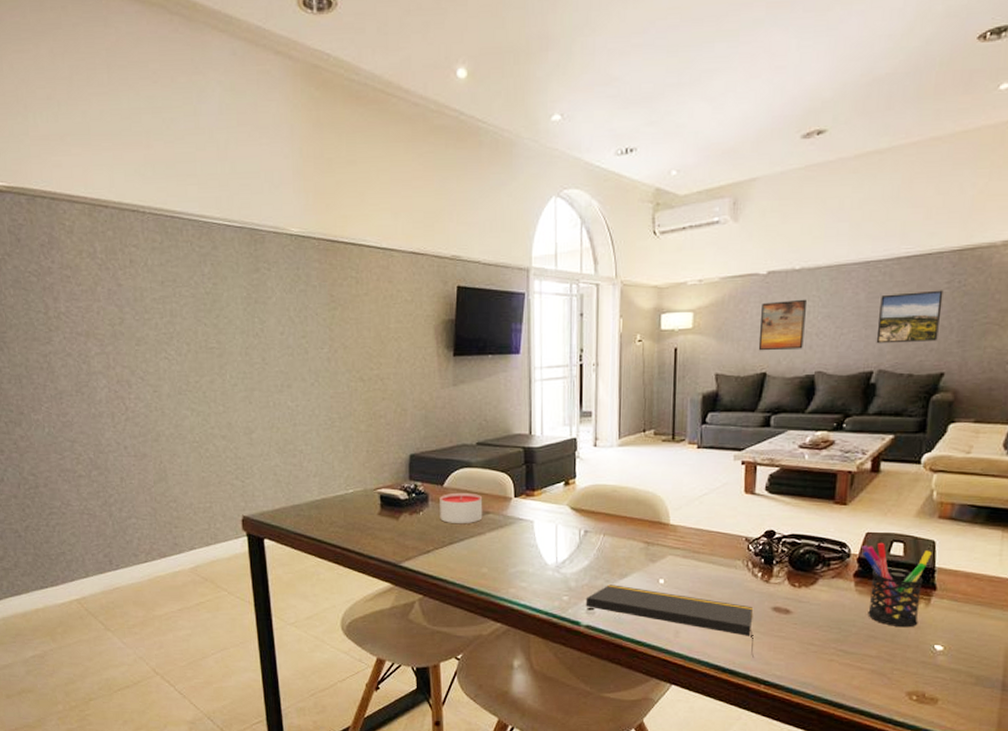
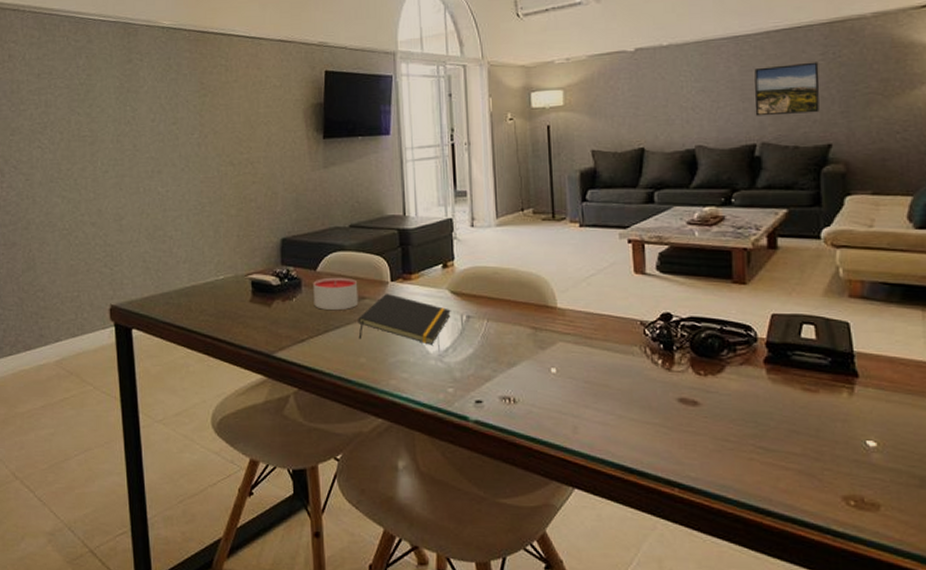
notepad: none [481,508,570,557] -> present [358,293,451,345]
notepad: present [585,584,754,658] -> none [472,374,663,457]
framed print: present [758,299,806,351] -> none [632,74,680,127]
pen holder: present [862,542,932,628] -> none [769,324,848,421]

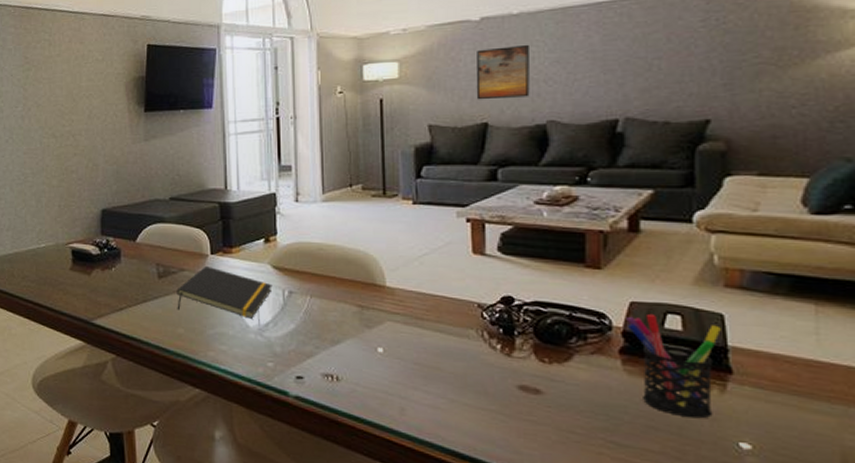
candle: present [313,277,359,310] -> none [132,248,178,281]
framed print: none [632,74,680,127] -> present [476,44,530,100]
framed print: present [754,62,820,116] -> none [618,29,698,89]
pen holder: none [769,324,848,421] -> present [626,313,721,419]

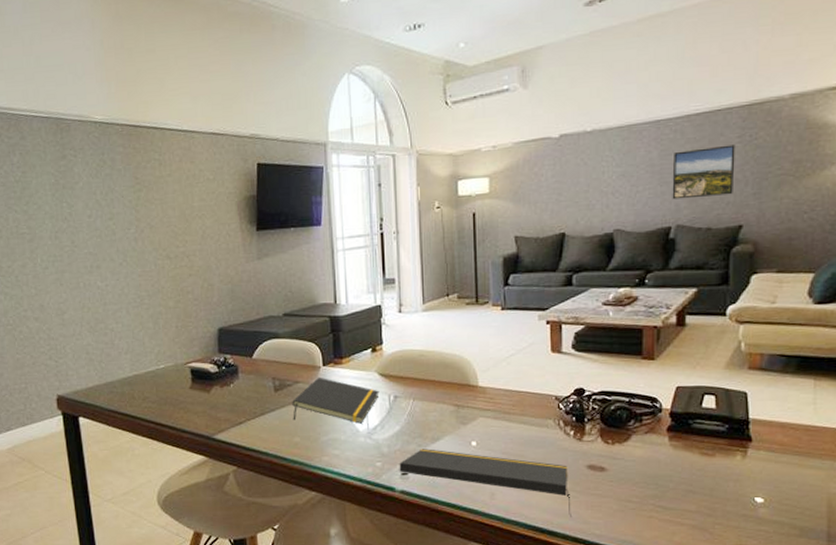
notepad: none [293,351,499,444] -> present [399,448,571,517]
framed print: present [476,44,530,100] -> none [555,159,600,212]
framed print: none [618,29,698,89] -> present [672,144,735,200]
pen holder: present [626,313,721,419] -> none [673,395,745,481]

